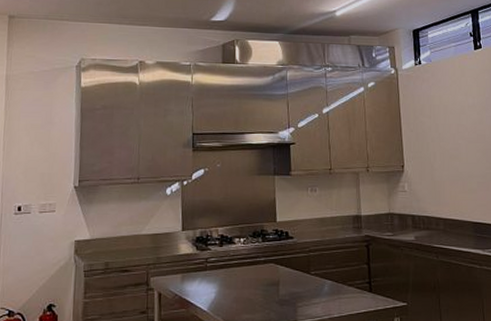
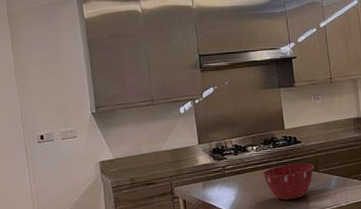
mixing bowl: none [248,262,305,304] -> present [263,163,314,200]

